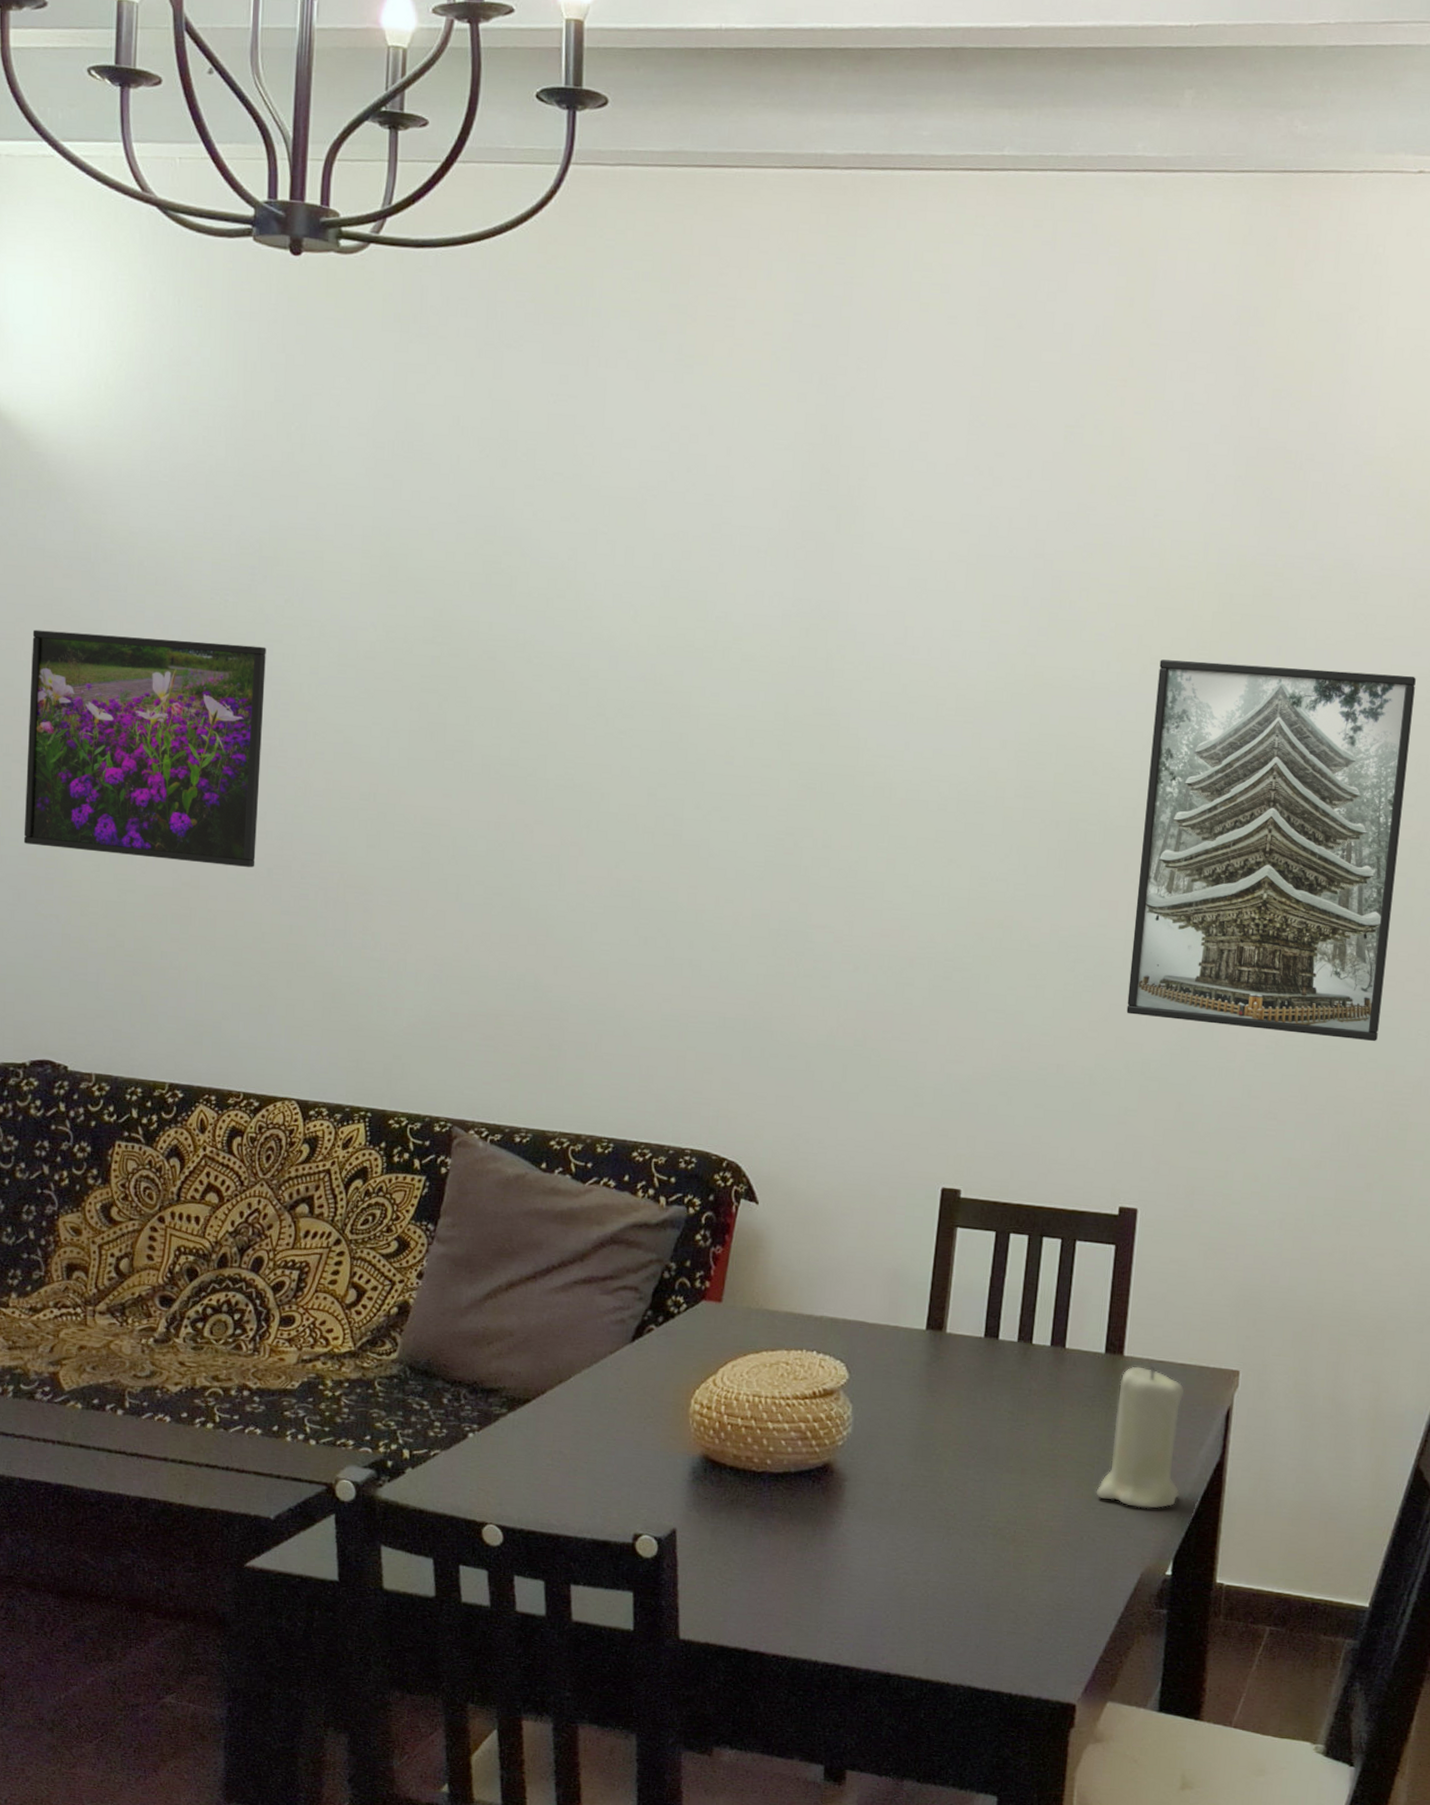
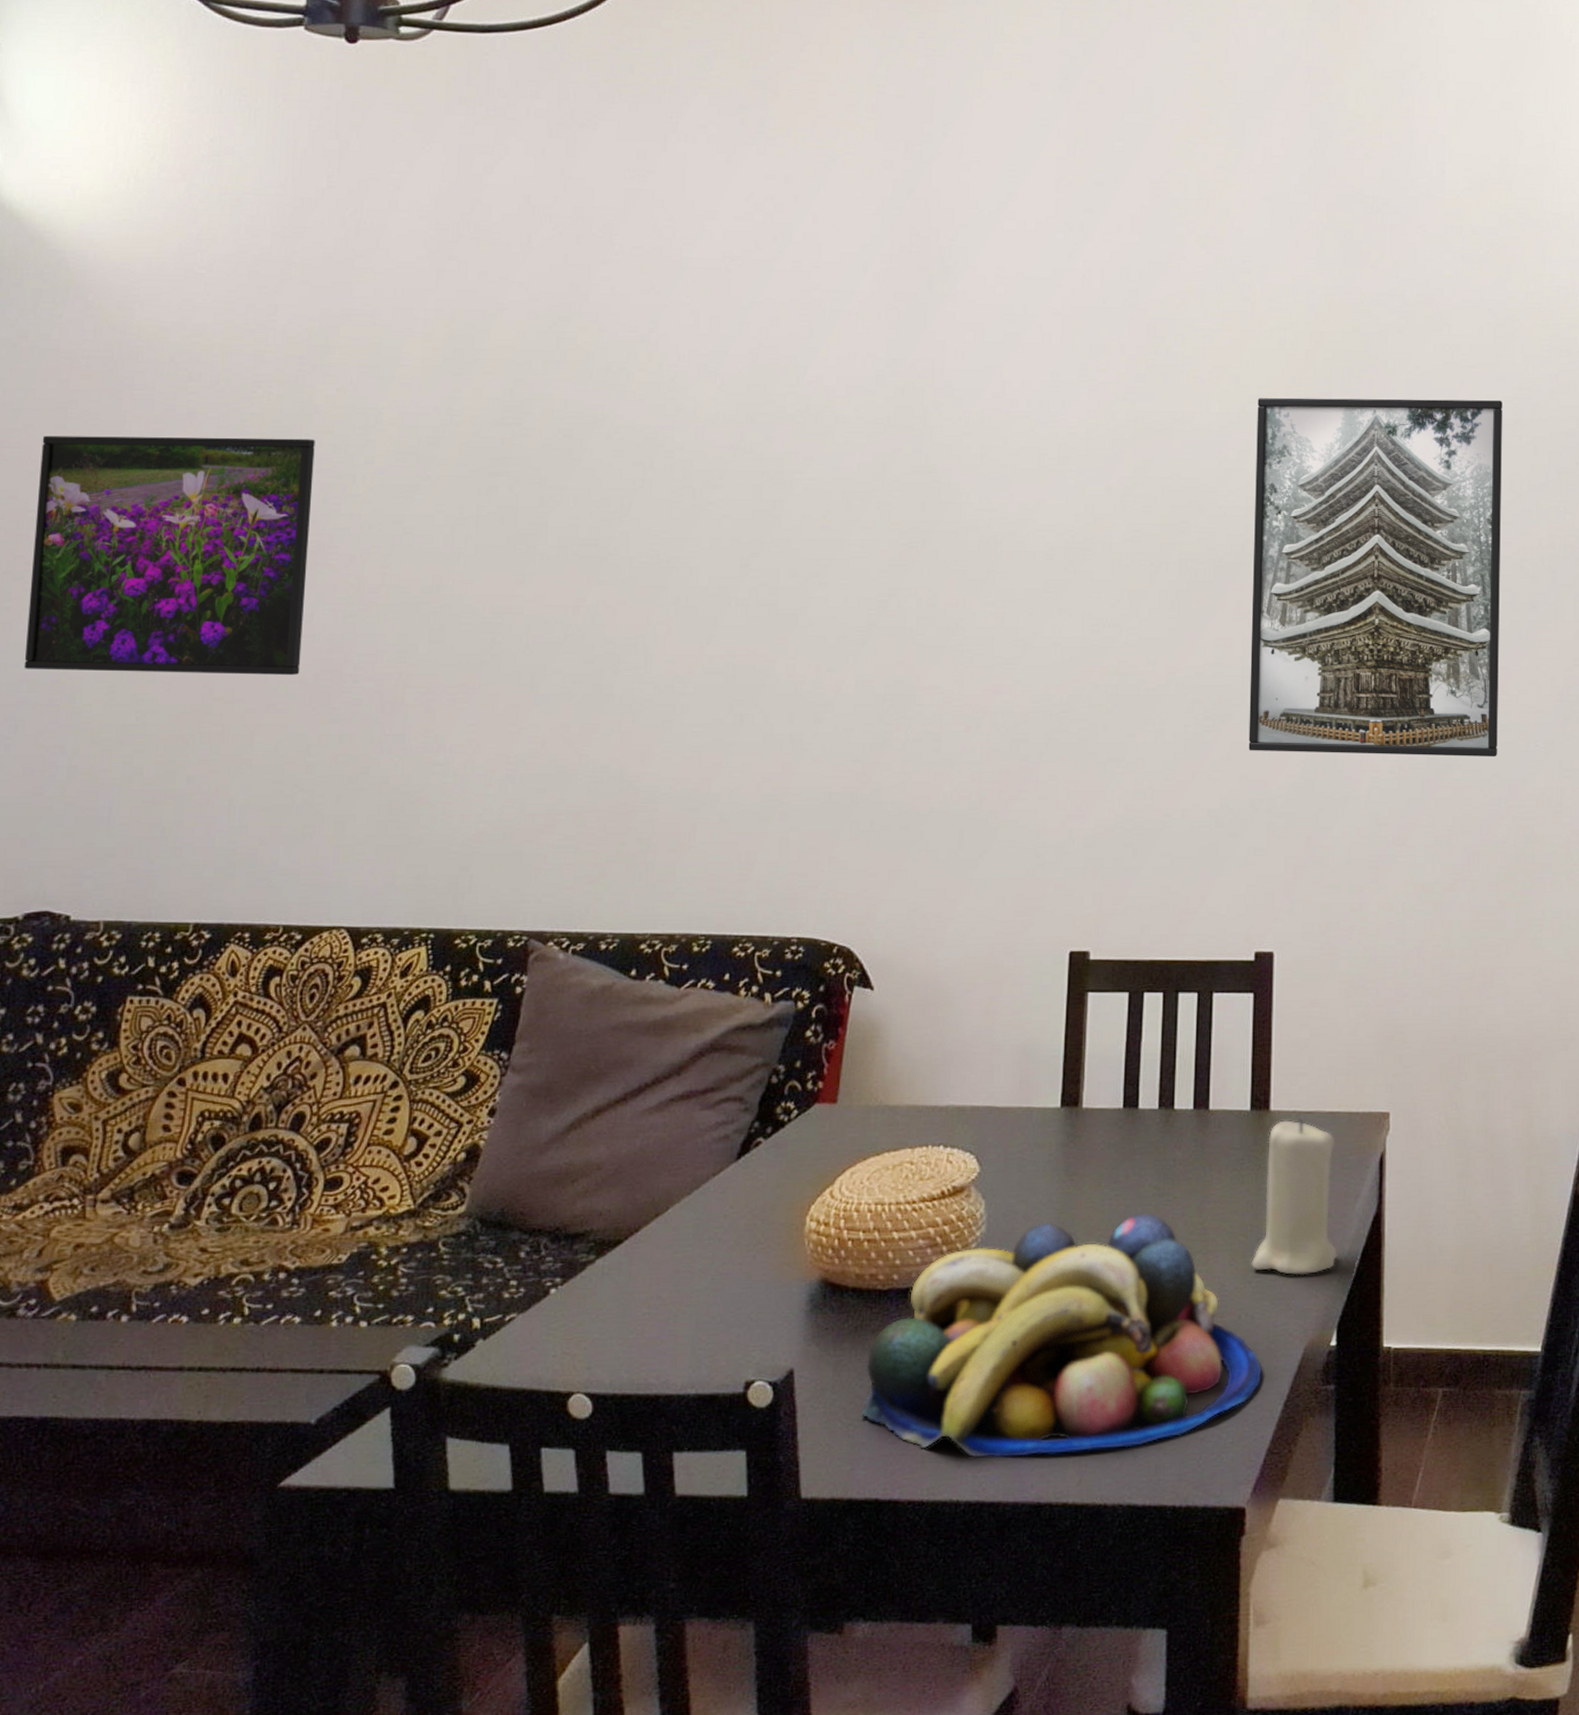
fruit bowl: none [734,1430,1101,1638] -> present [862,1212,1263,1458]

